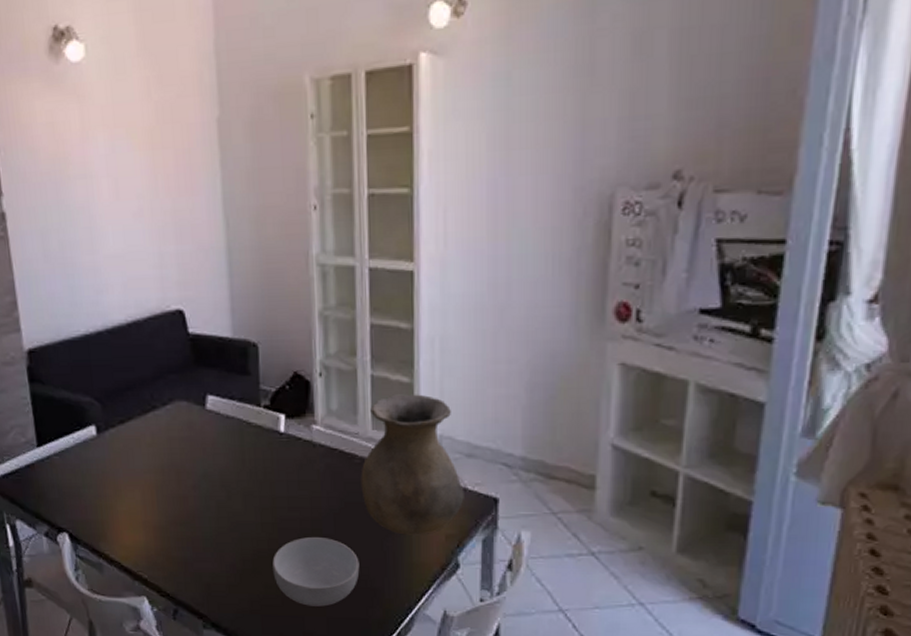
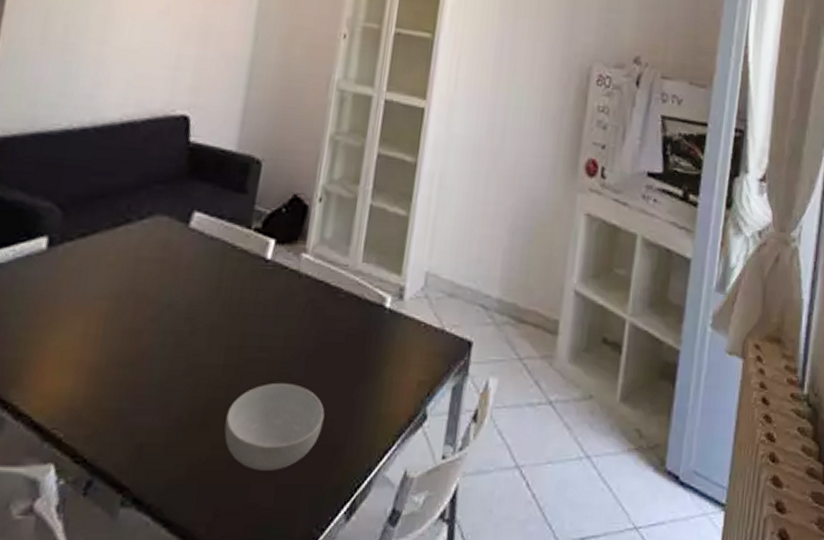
vase: present [361,394,464,535] -> none [340,227,442,382]

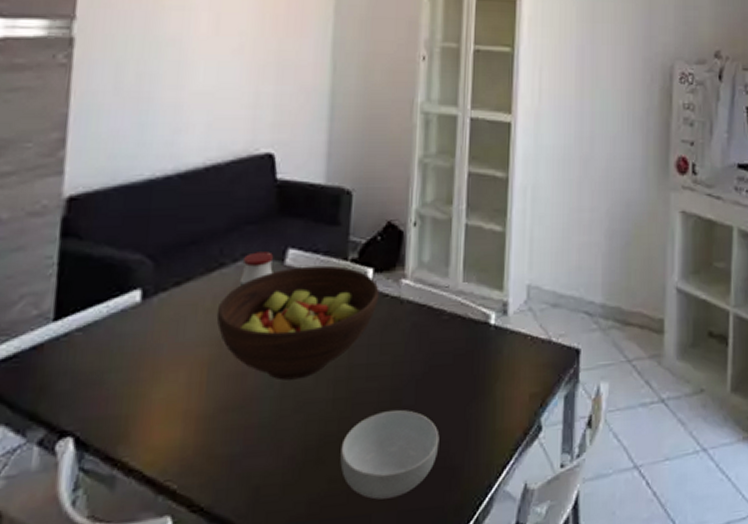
fruit bowl: none [118,230,279,342] -> present [216,265,379,380]
jar: none [142,211,180,244] -> present [239,252,274,286]

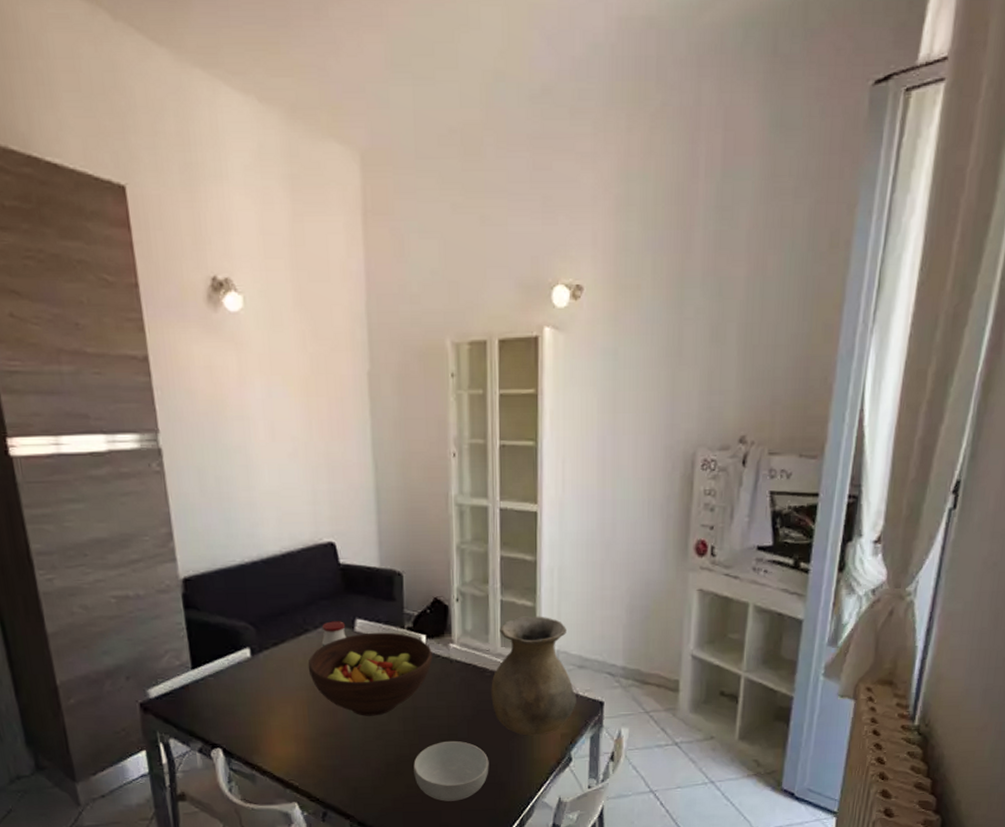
vase: none [447,243,549,399] -> present [491,616,576,736]

